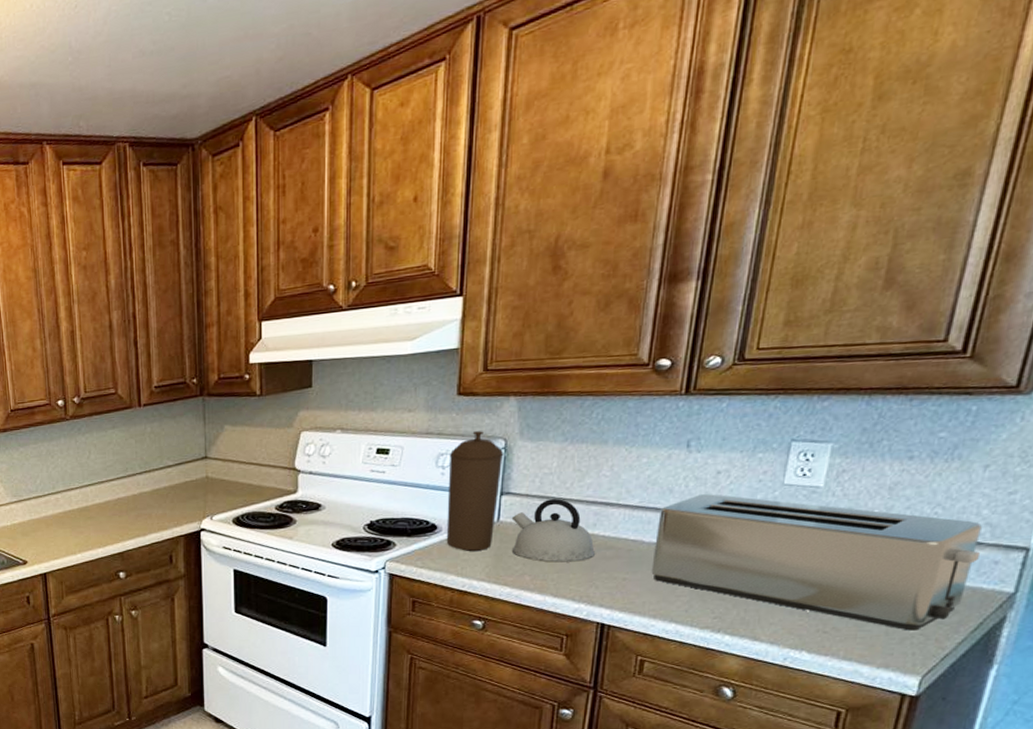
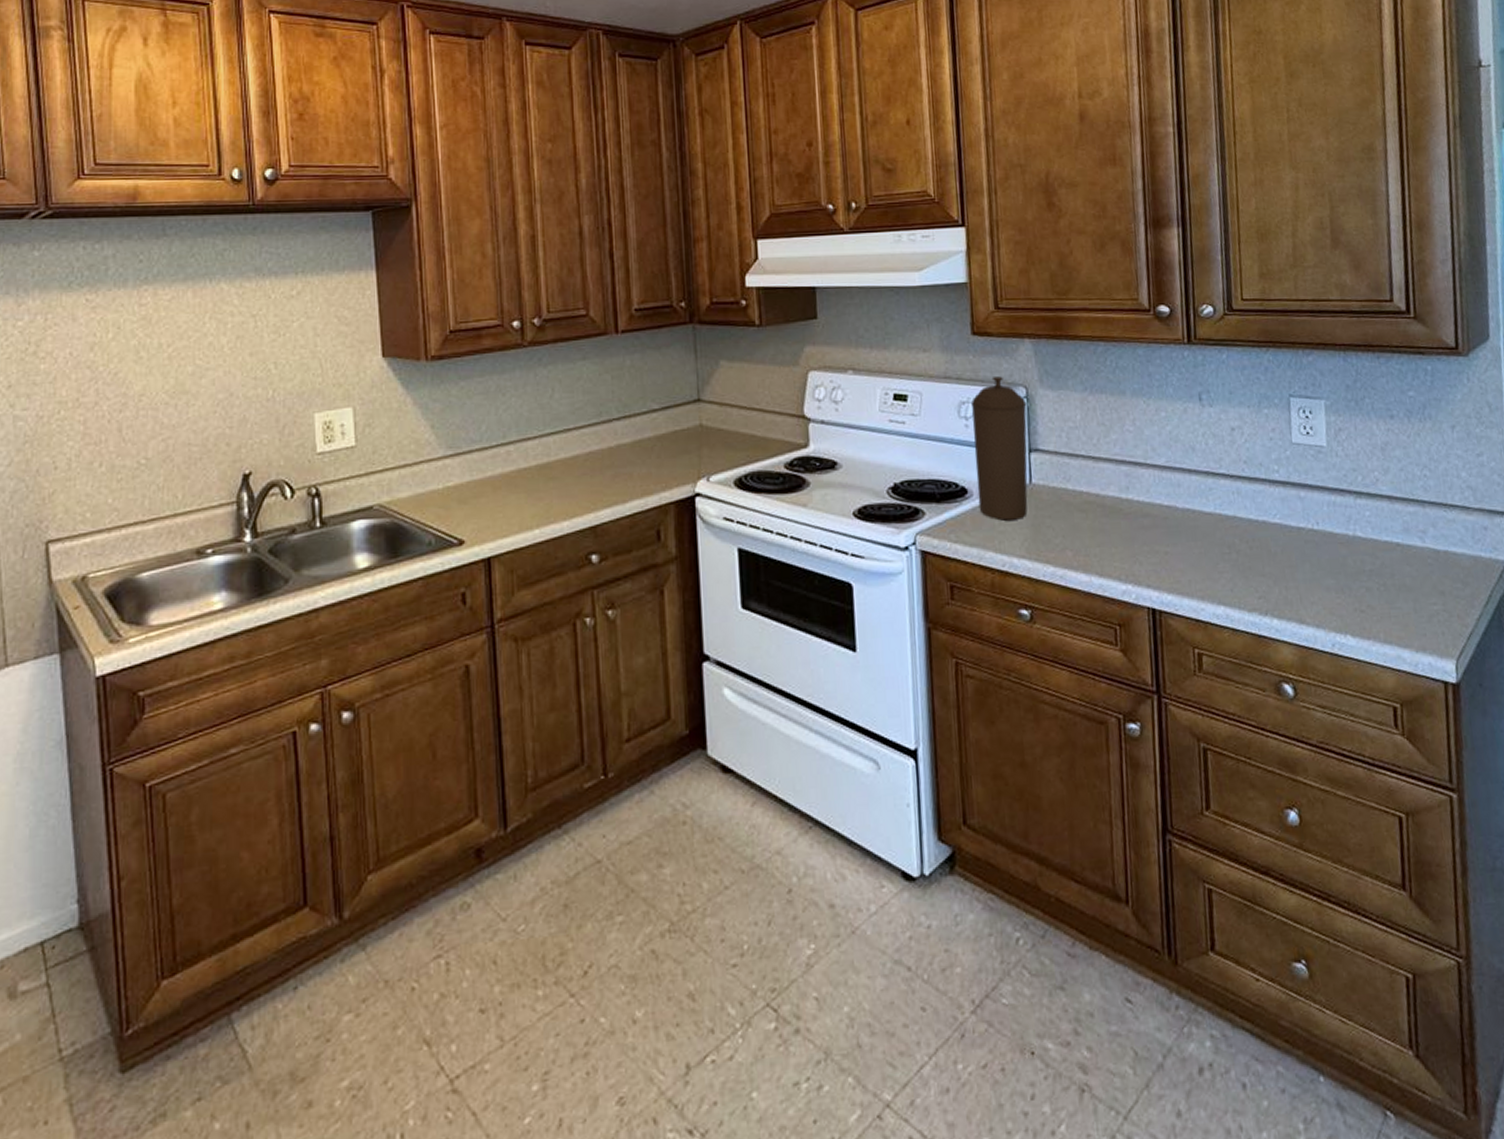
kettle: present [511,499,596,563] -> none [1043,457,1134,534]
toaster: present [651,494,982,631] -> none [1186,453,1471,607]

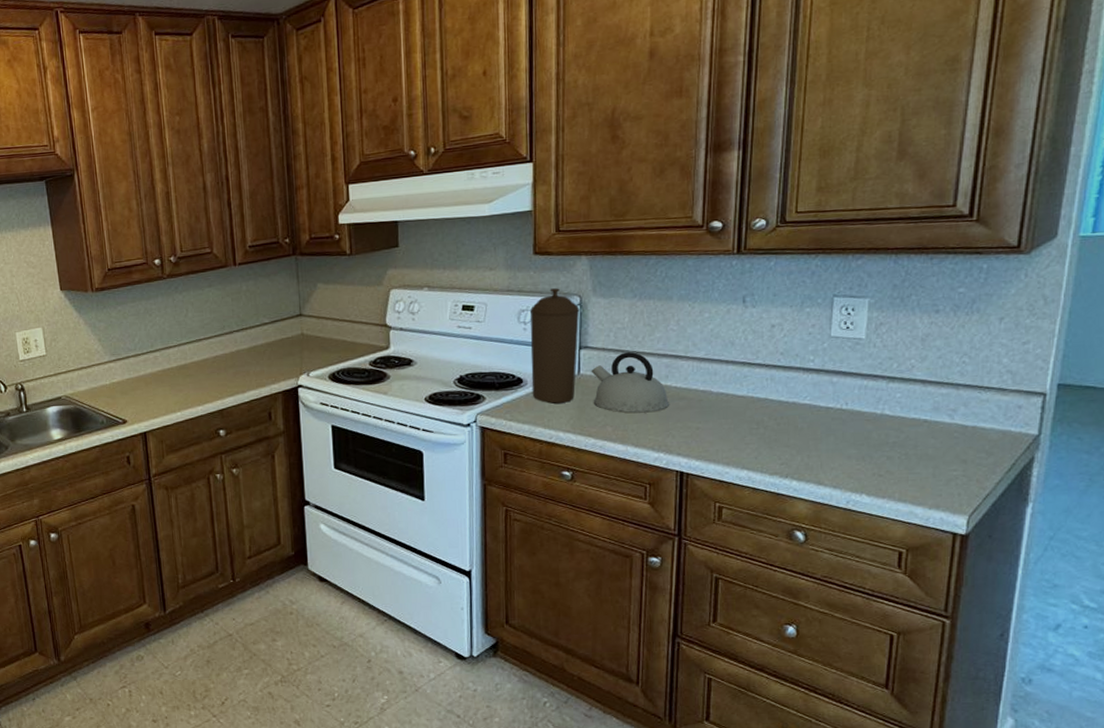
kettle: none [1043,457,1134,534] -> present [591,352,670,414]

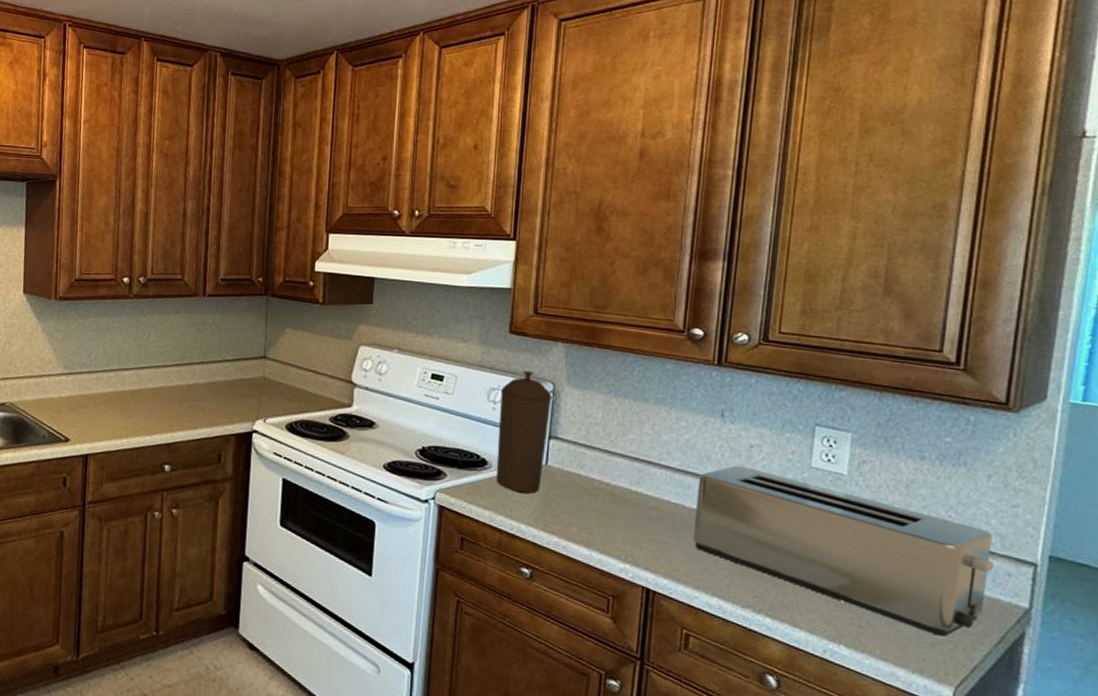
kettle: present [591,352,670,414] -> none [559,450,640,519]
toaster: none [721,346,1005,473] -> present [693,465,993,637]

